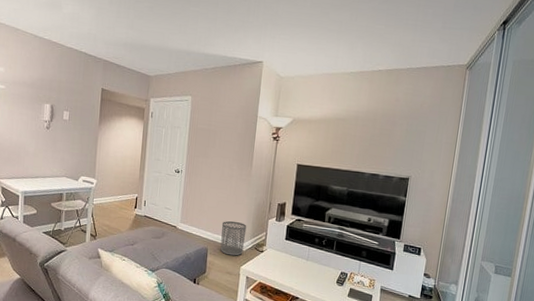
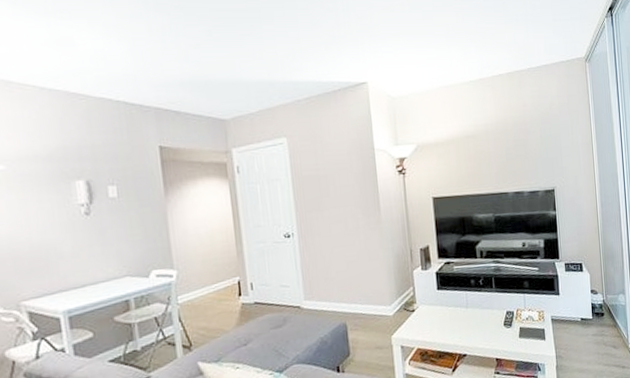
waste bin: present [220,220,247,256] -> none [357,281,391,326]

